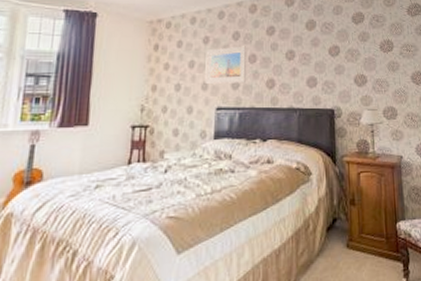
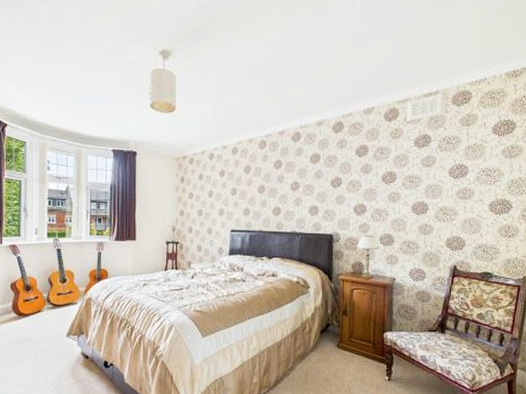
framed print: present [205,46,247,85] -> none [222,178,257,211]

